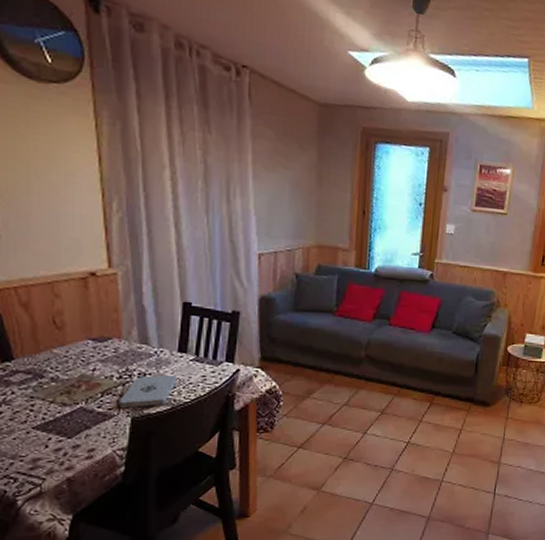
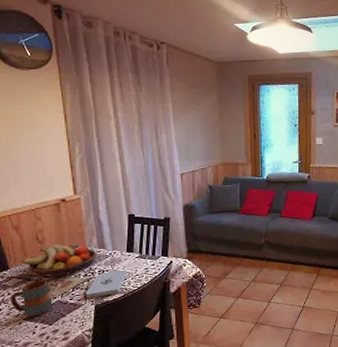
mug: none [13,378,73,426] -> present [9,280,53,317]
fruit bowl: none [33,332,136,376] -> present [22,244,96,277]

